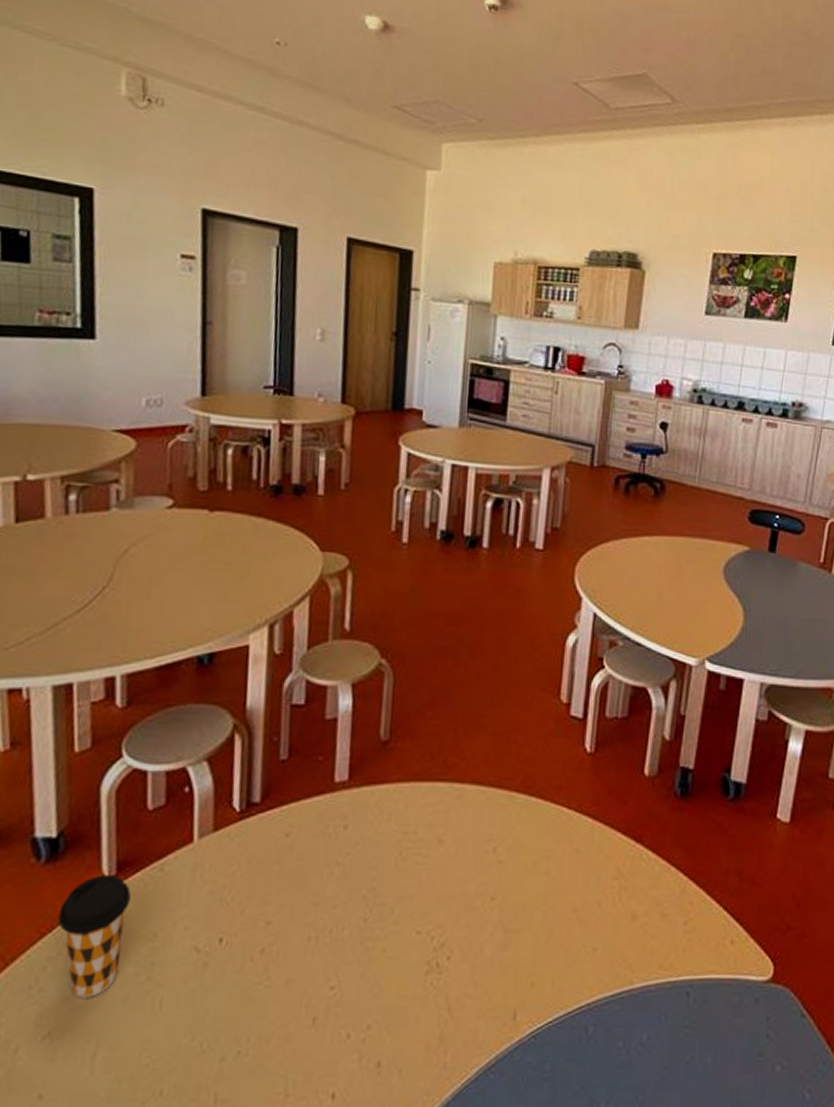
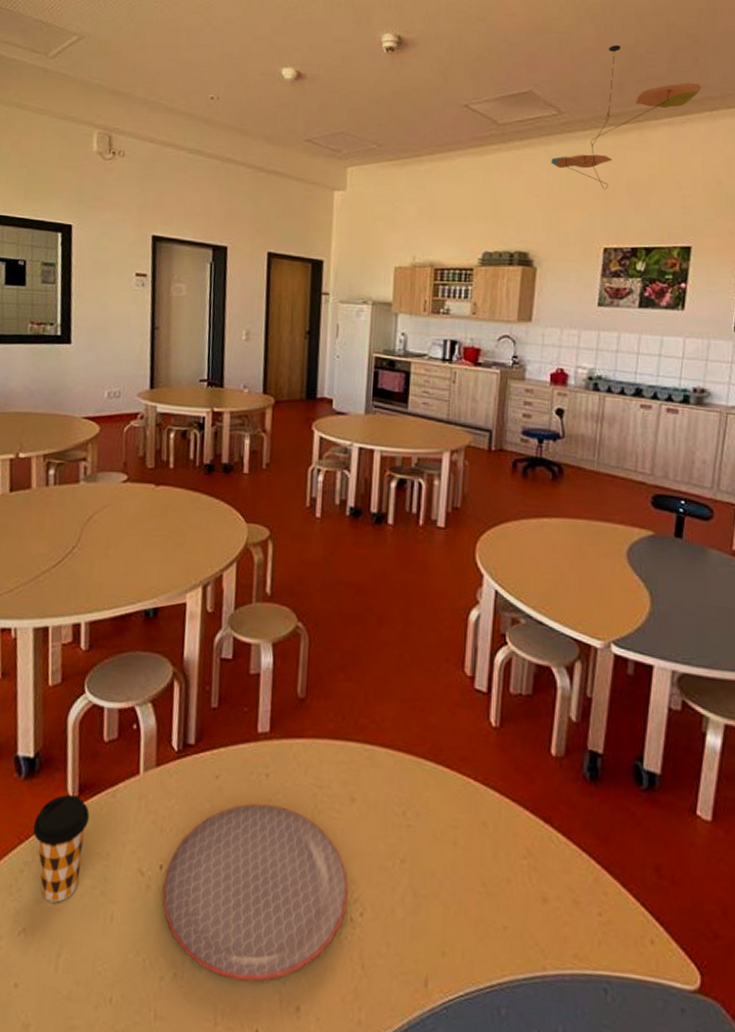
plate: none [222,858,435,1047] -> present [162,803,348,982]
ceiling mobile: none [663,32,814,191] -> present [551,45,702,190]

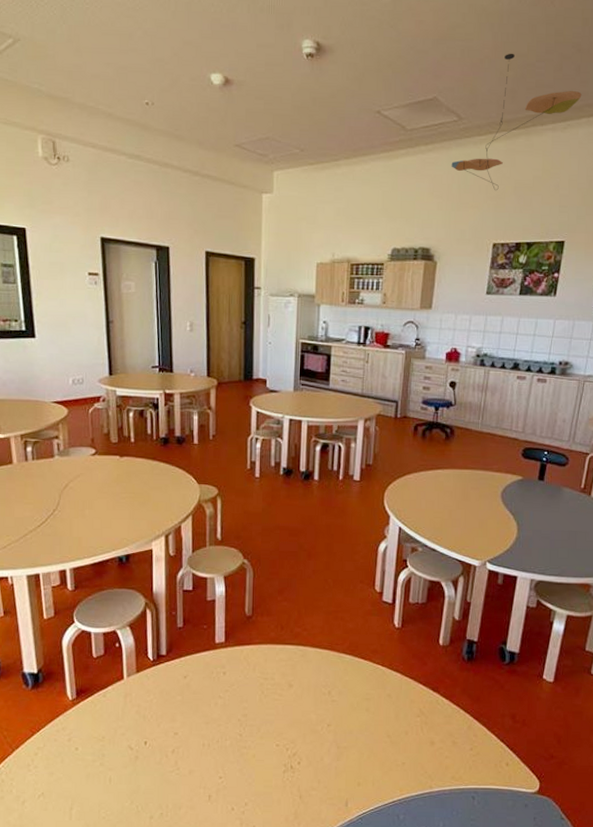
coffee cup: present [33,794,90,903] -> none [42,698,86,773]
plate: present [162,803,348,982] -> none [148,694,289,814]

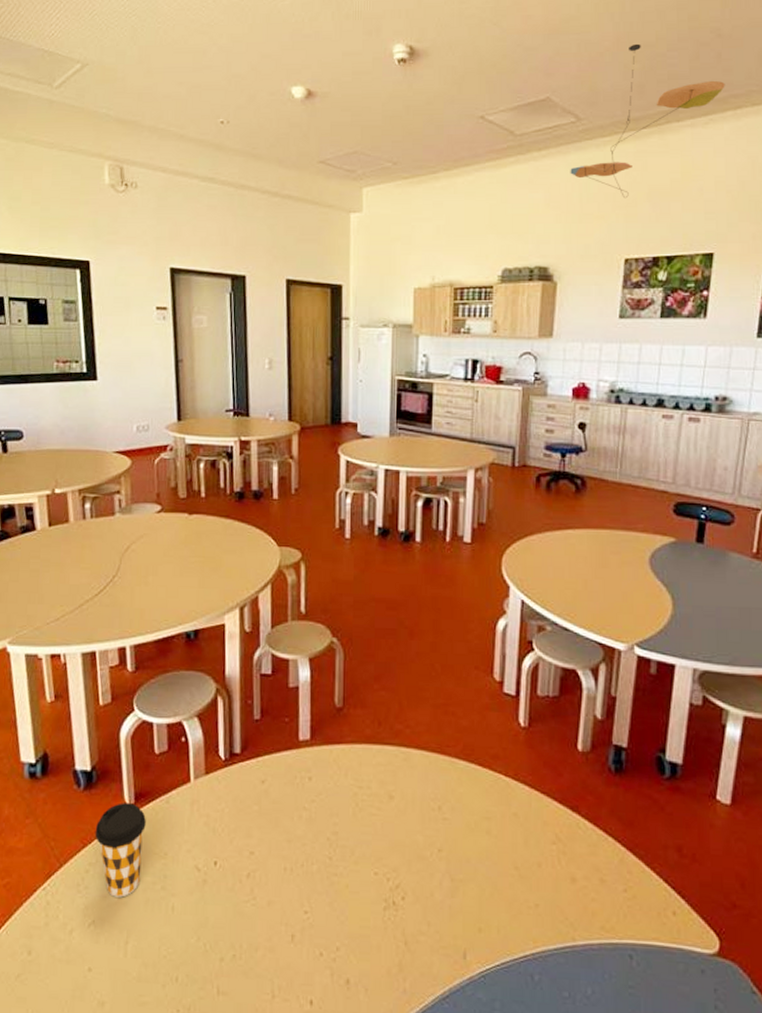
coffee cup: none [42,698,86,773] -> present [95,803,146,898]

